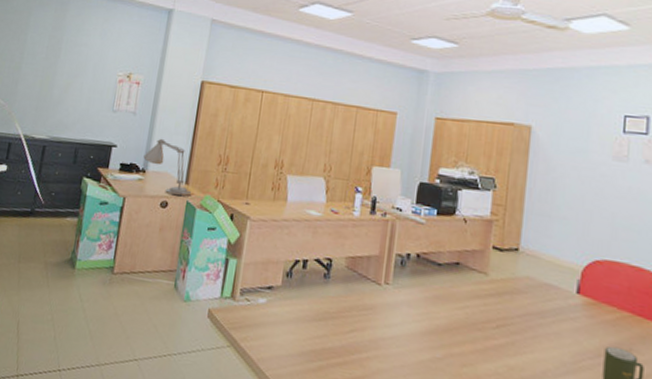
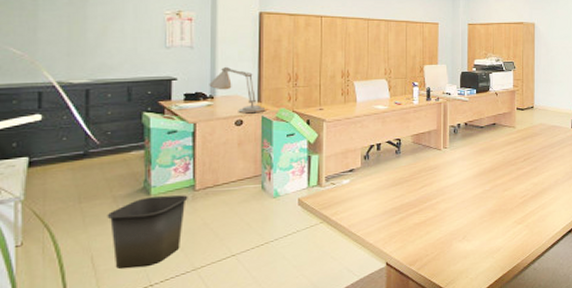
waste bin: none [34,270,106,348] -> present [107,195,188,269]

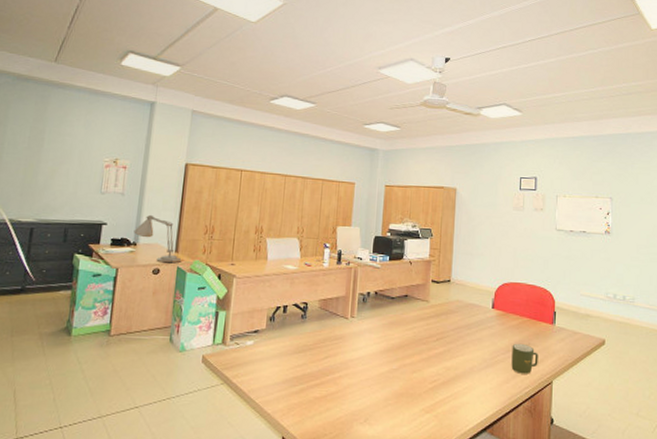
waste bin: present [107,195,188,269] -> none [32,337,103,408]

